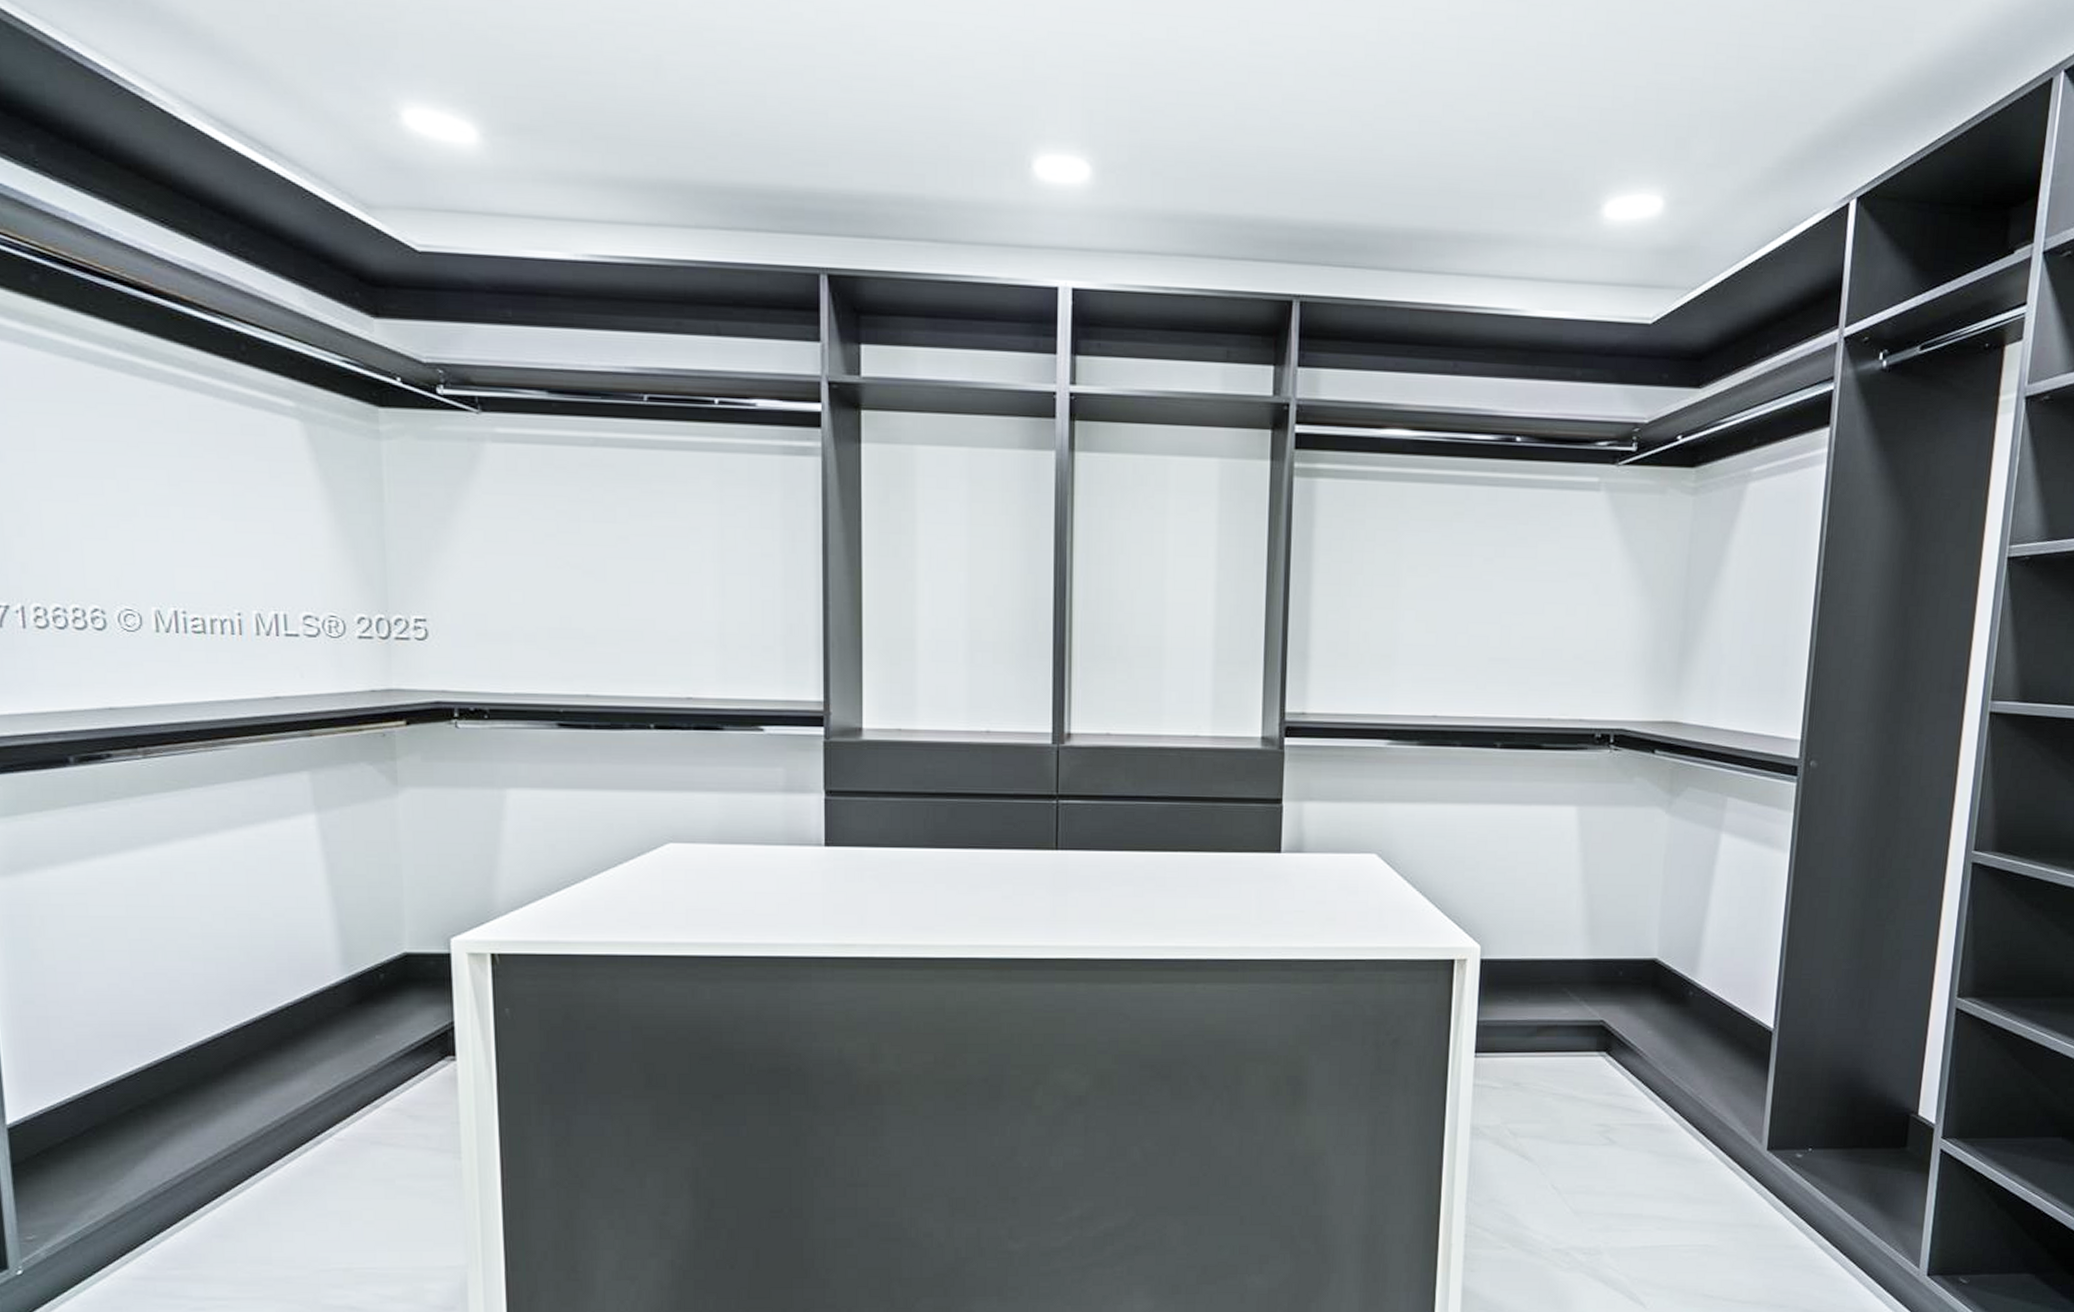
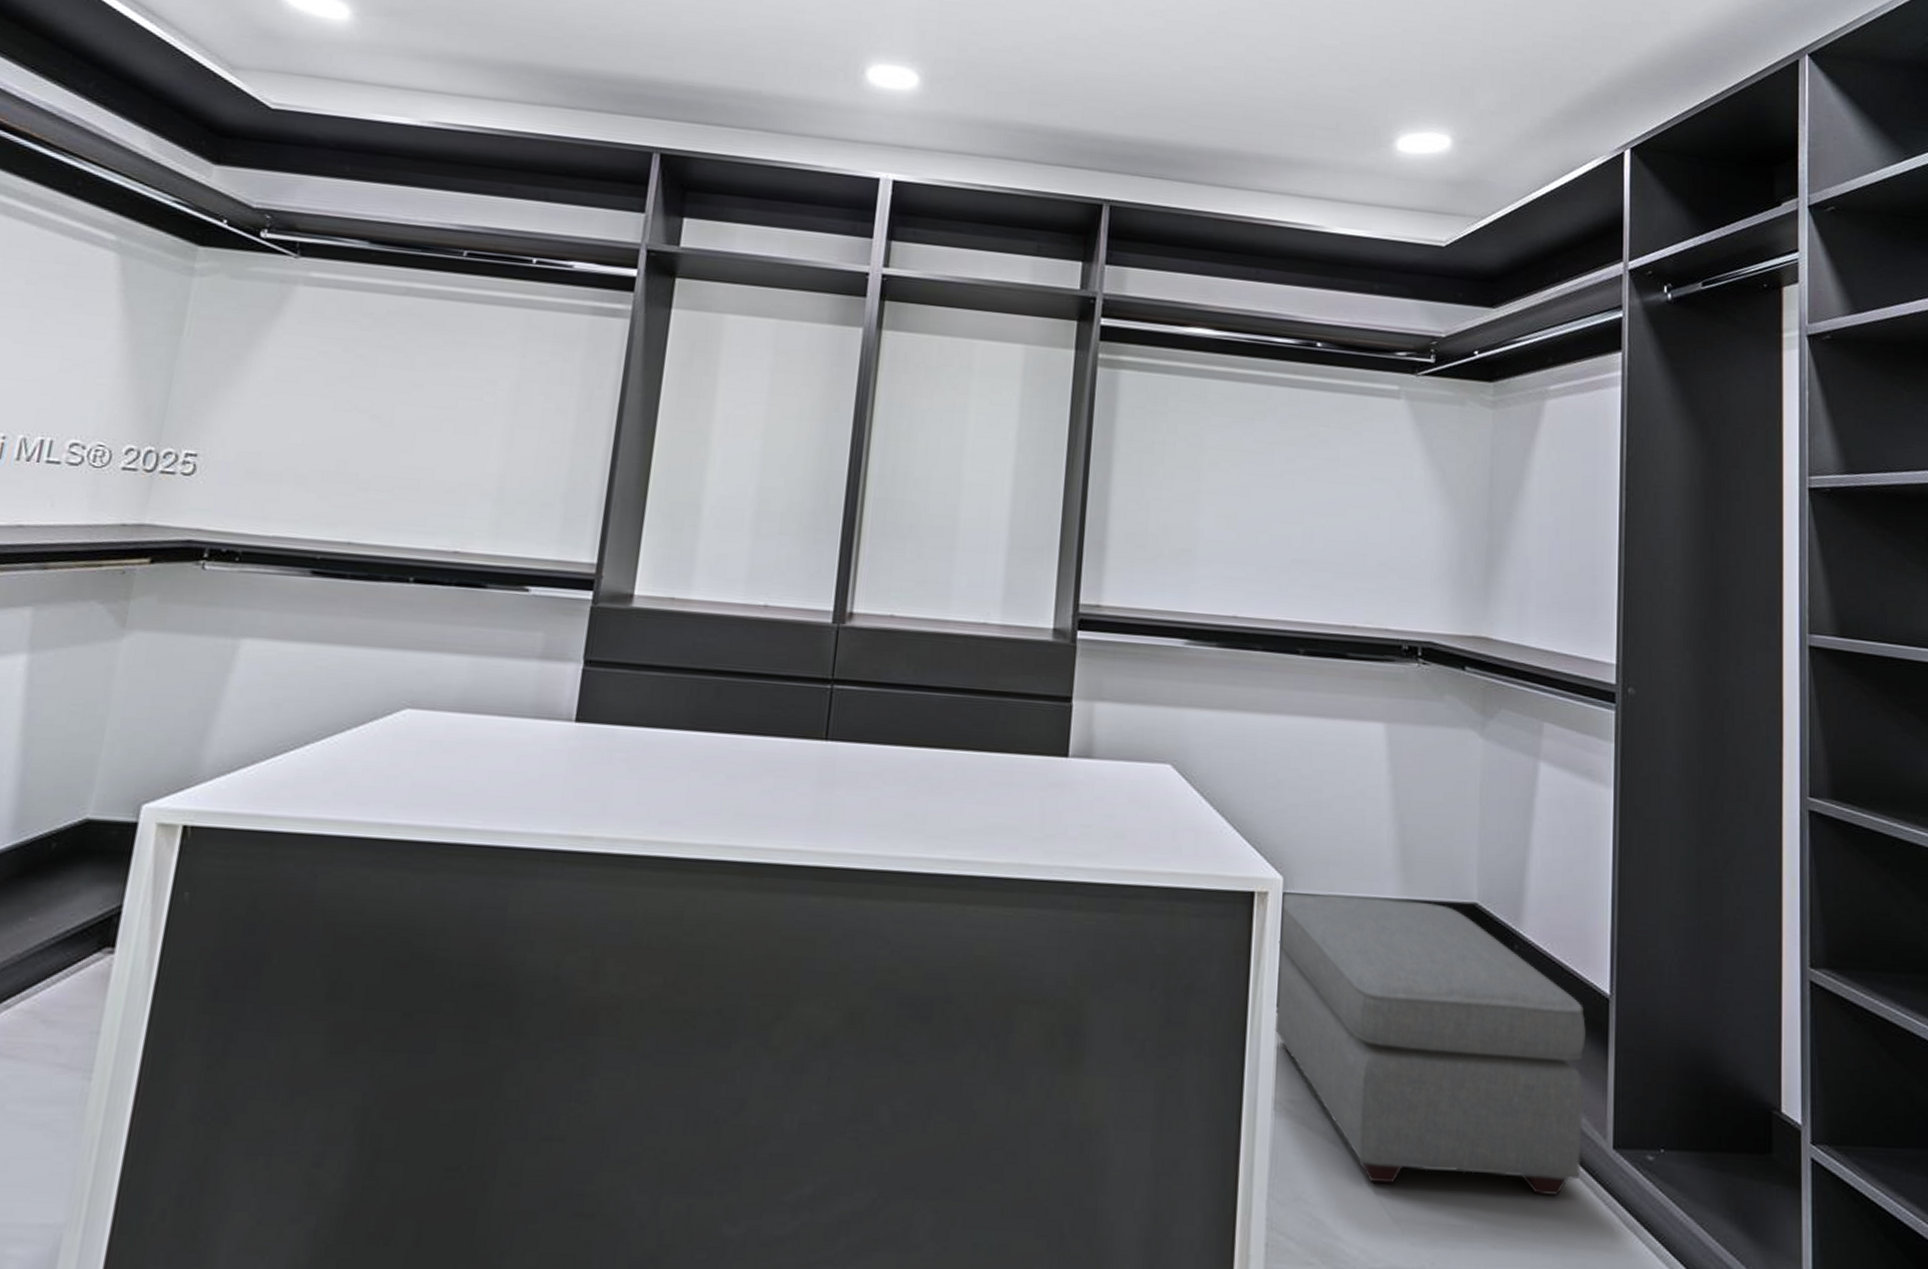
ottoman: none [1472,957,1750,1189] -> present [1274,893,1586,1196]

